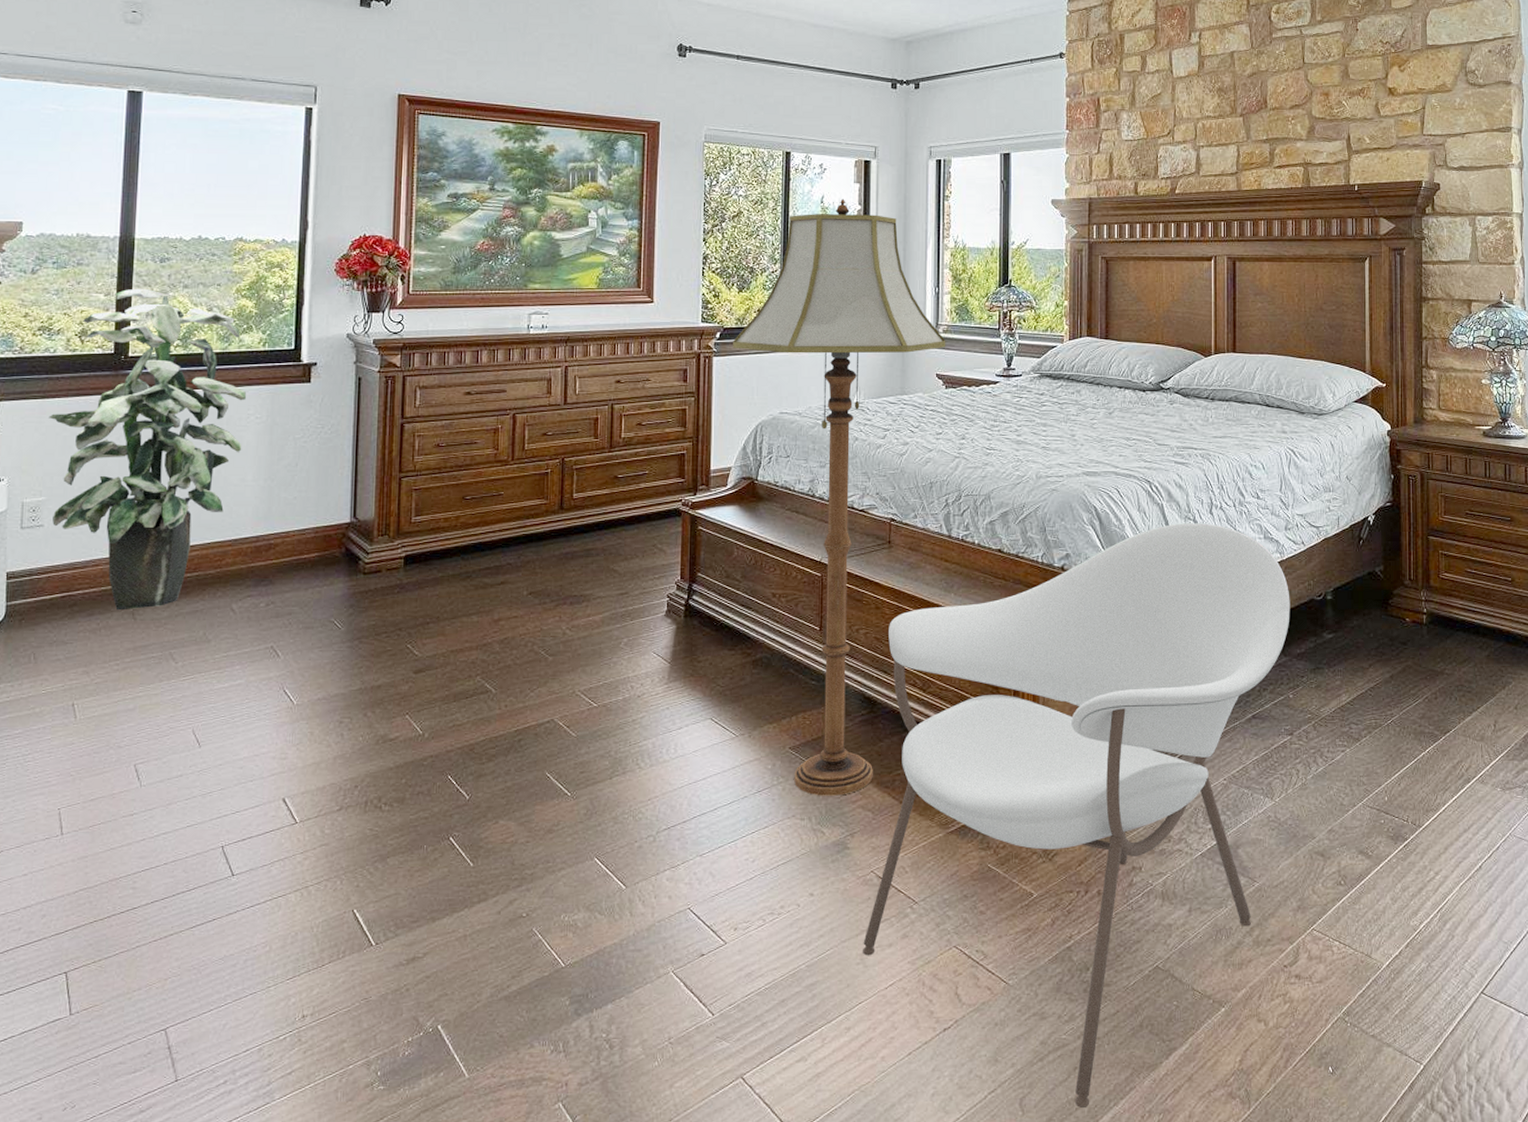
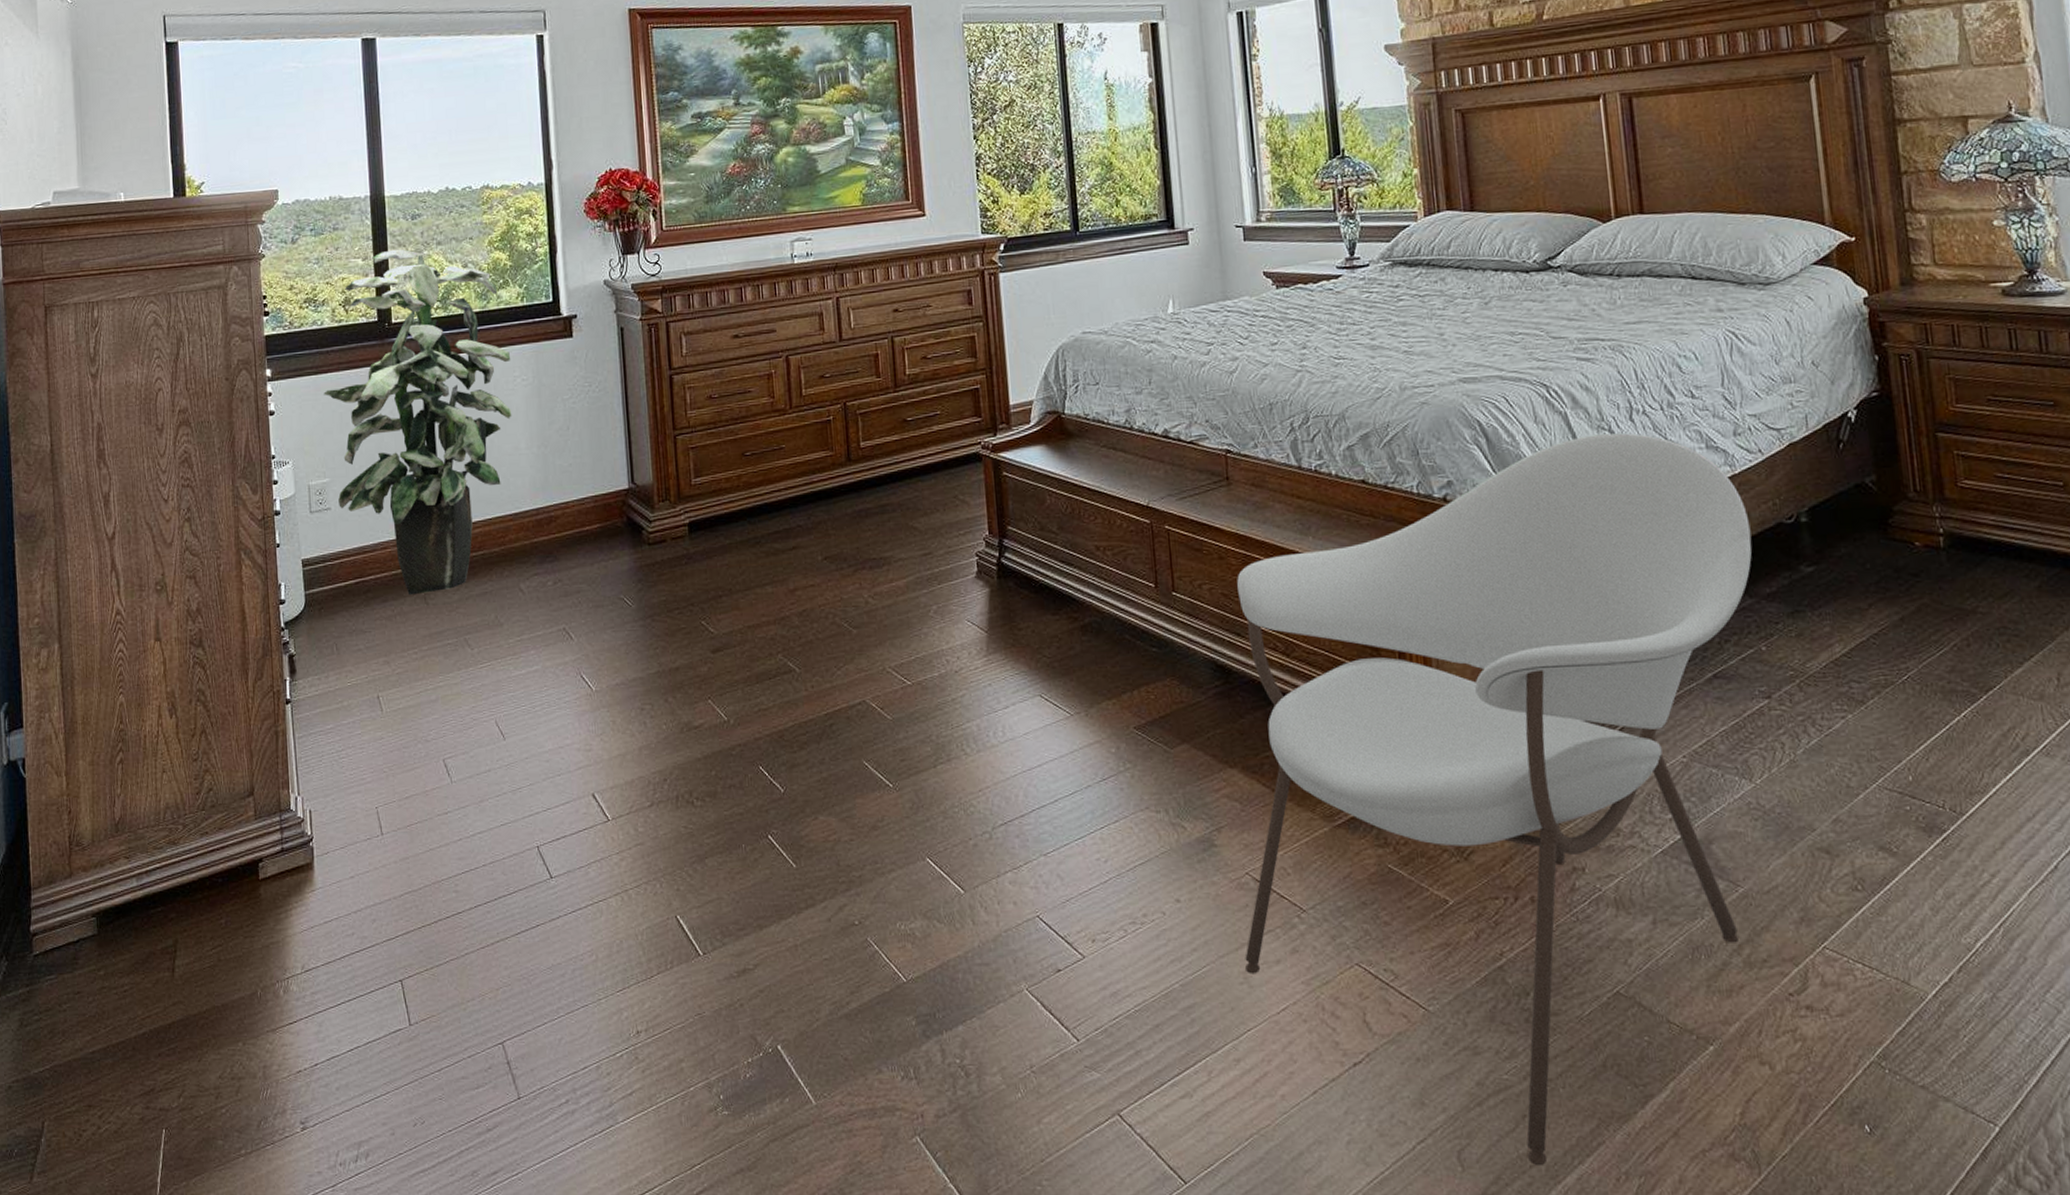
floor lamp: present [733,198,946,796] -> none [1020,72,1272,784]

